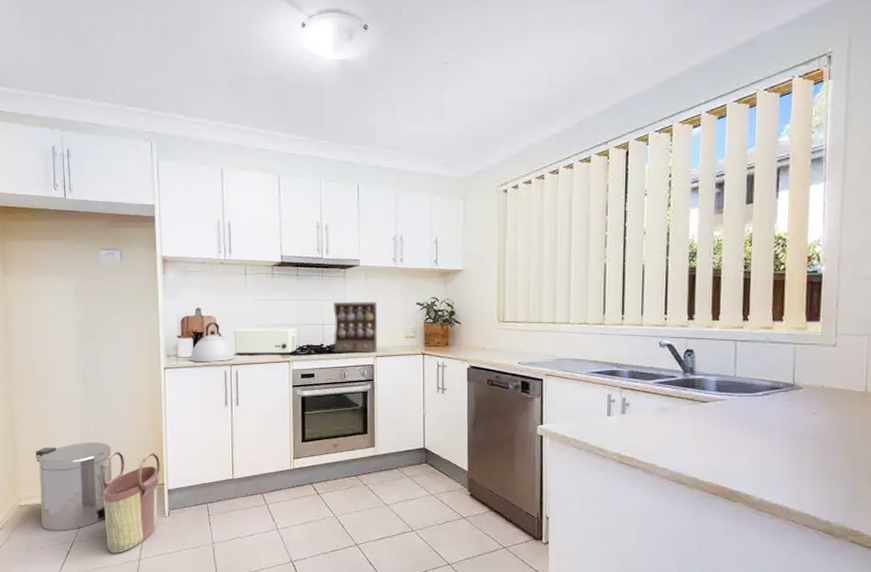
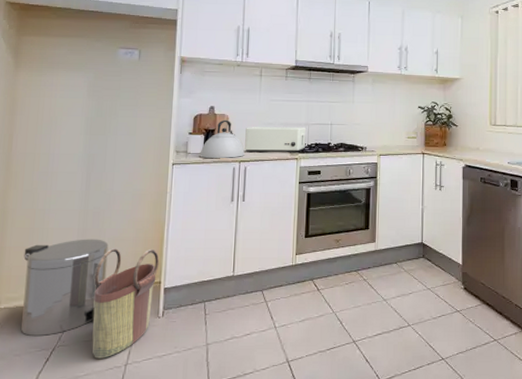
spice rack: present [333,302,378,354] -> none [340,104,382,152]

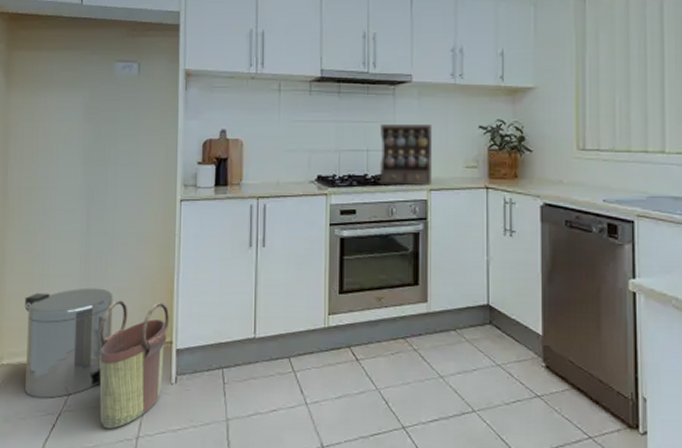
kettle: present [199,120,245,159] -> none [211,146,263,194]
toaster: present [245,127,307,153] -> none [263,154,337,188]
spice rack: none [340,104,382,152] -> present [379,124,433,187]

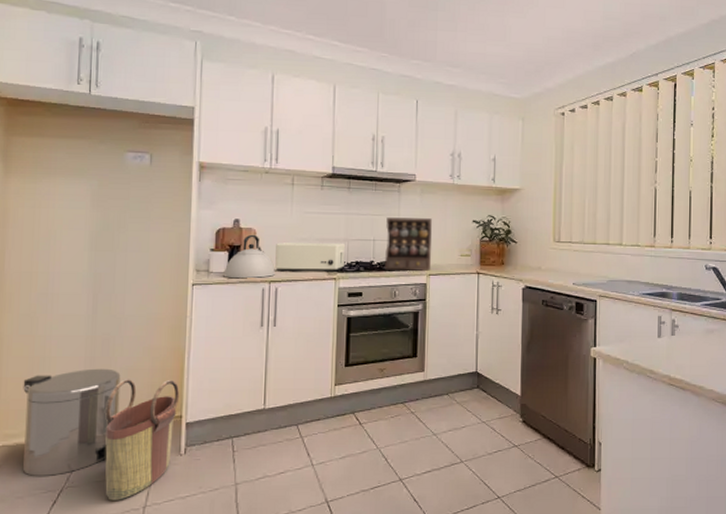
kettle: none [211,146,263,194] -> present [223,234,275,279]
toaster: none [263,154,337,188] -> present [275,243,346,273]

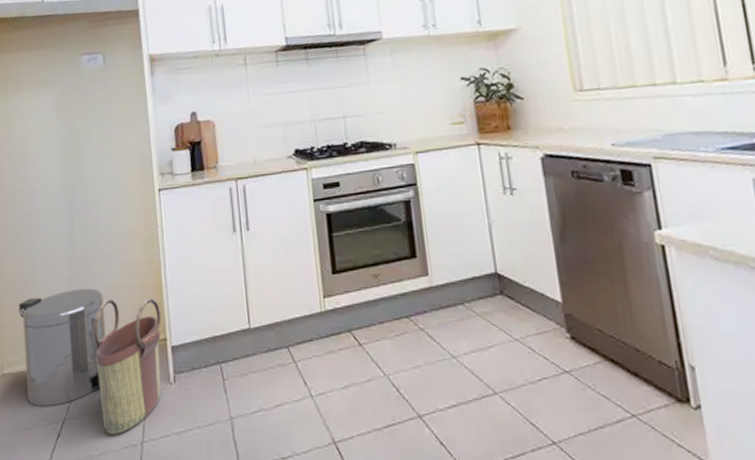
kettle: present [223,234,275,279] -> none [187,127,241,180]
toaster: present [275,243,346,273] -> none [237,126,315,167]
spice rack: present [384,217,432,272] -> none [354,82,418,152]

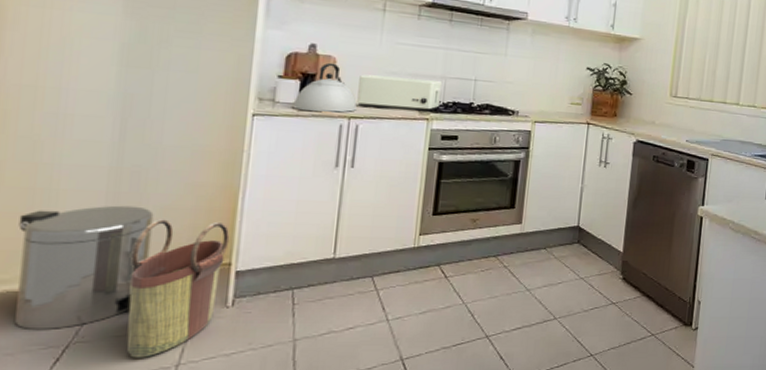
kettle: none [187,127,241,180] -> present [292,62,357,113]
toaster: none [237,126,315,167] -> present [357,74,443,112]

